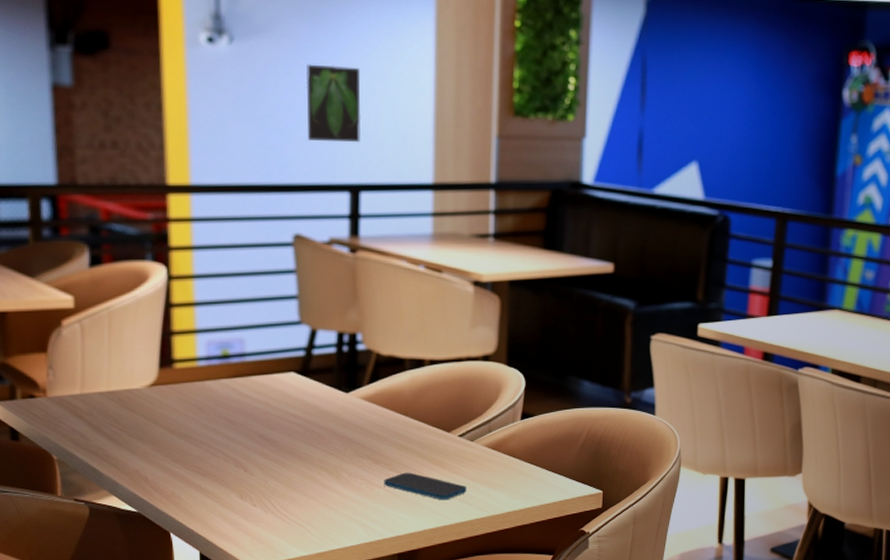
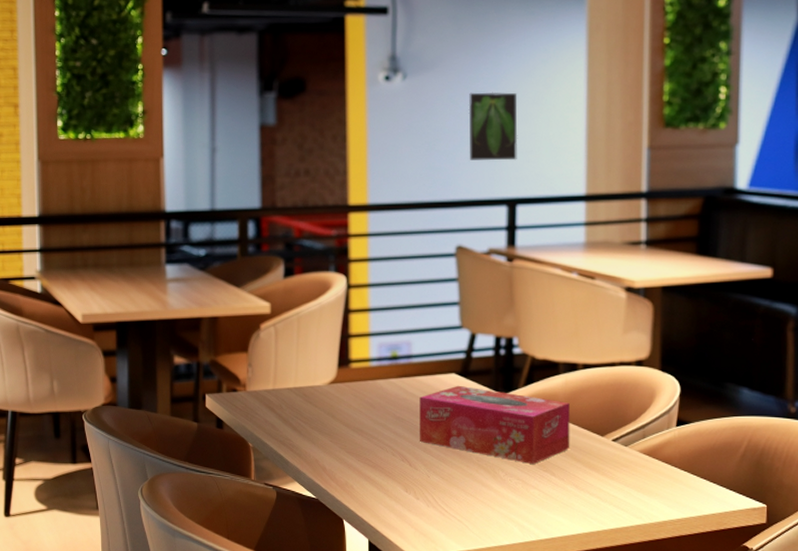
tissue box: none [254,384,416,463] -> present [419,385,570,464]
smartphone: present [384,472,467,500] -> none [539,474,621,505]

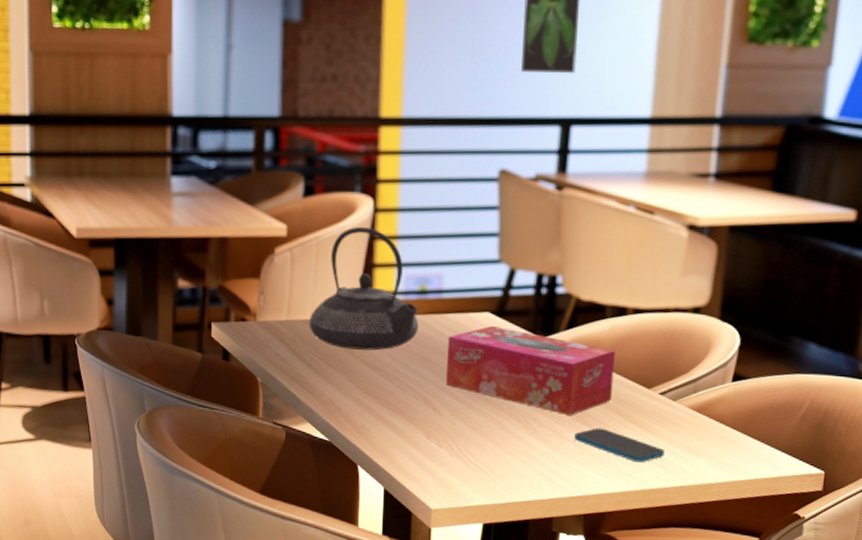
teapot: none [293,301,392,413] -> present [309,226,419,351]
smartphone: none [539,474,621,505] -> present [574,427,665,463]

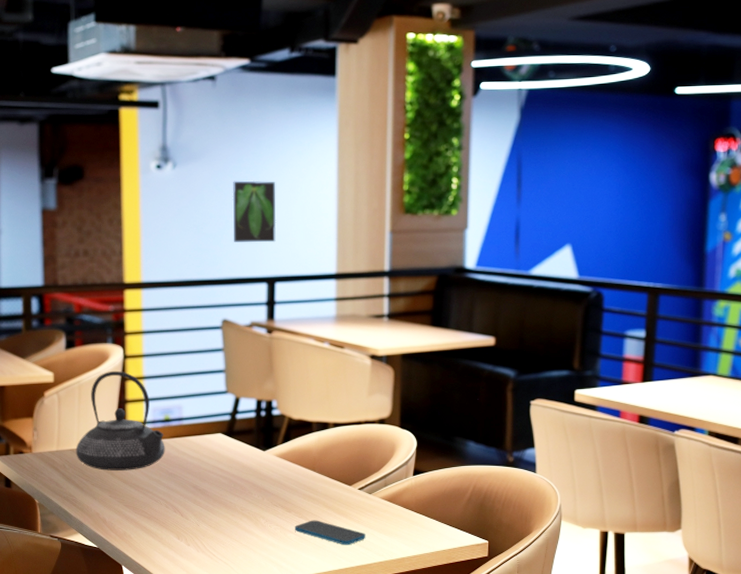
tissue box: present [446,325,615,415] -> none [190,444,322,511]

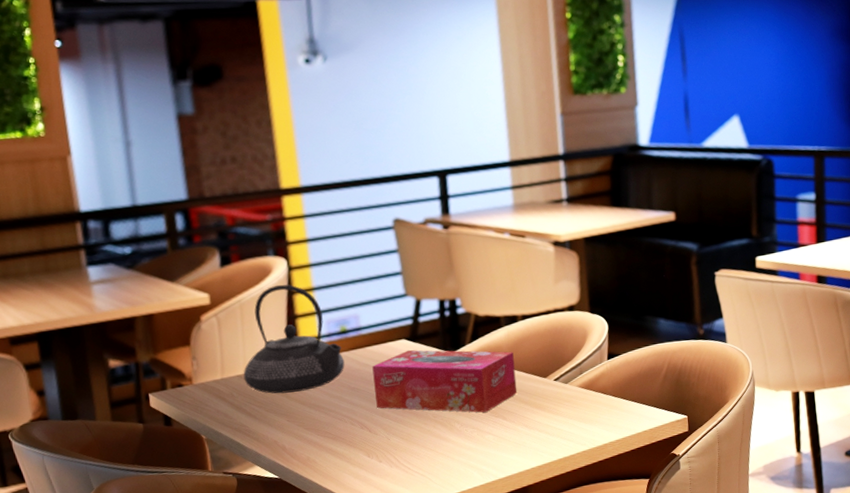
tissue box: none [190,444,322,511] -> present [372,349,518,413]
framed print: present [232,180,277,243] -> none [391,69,443,136]
smartphone: present [295,520,366,545] -> none [492,417,566,440]

